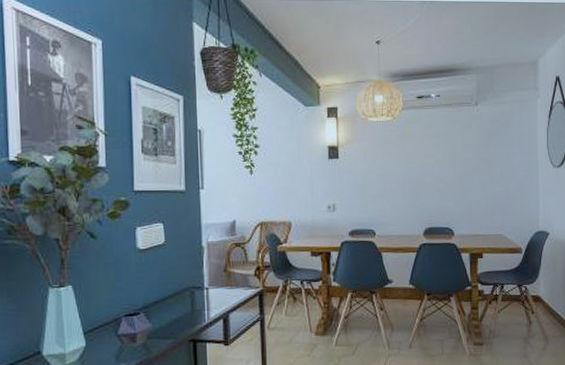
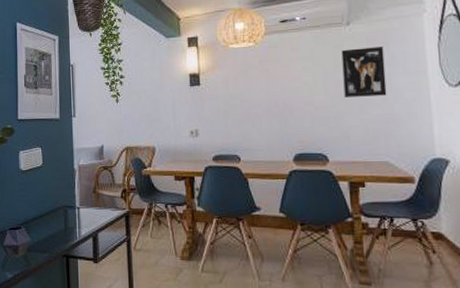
wall art: none [469,128,505,175] -> present [341,47,387,97]

